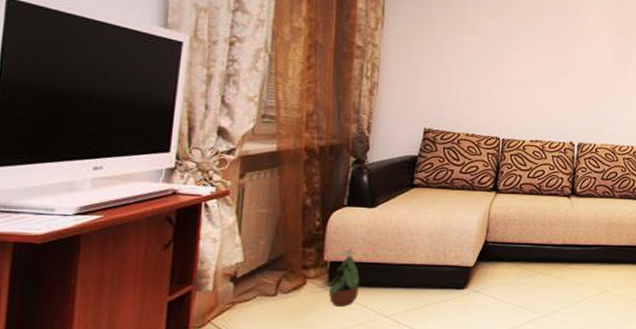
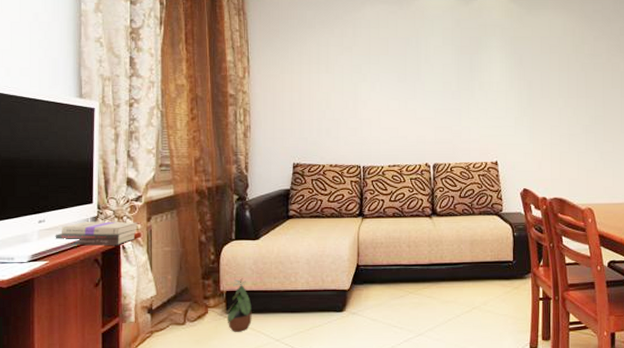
books: none [114,173,228,203] -> present [55,221,138,246]

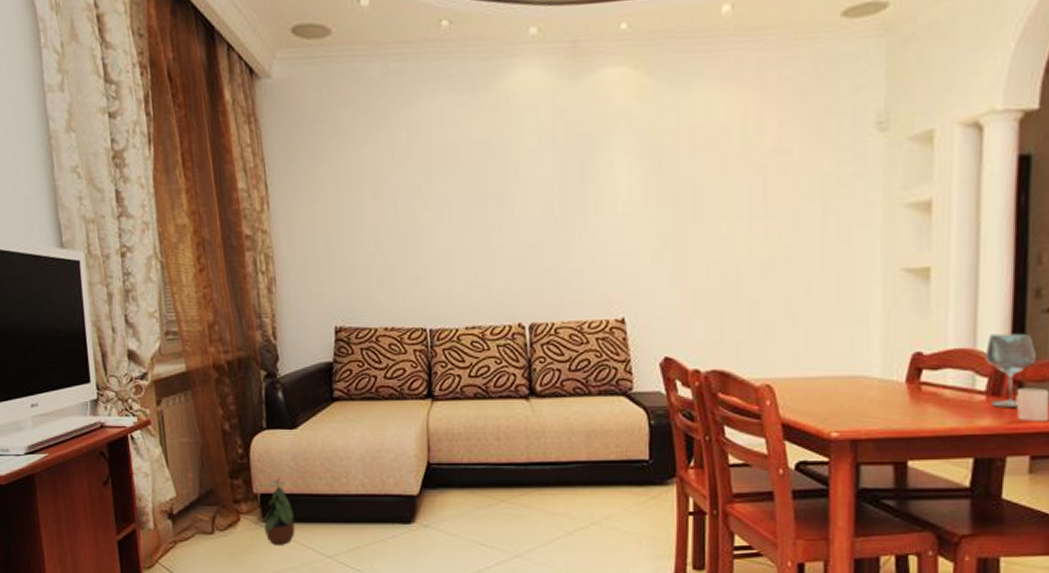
books: present [55,221,138,246] -> none [51,405,147,435]

